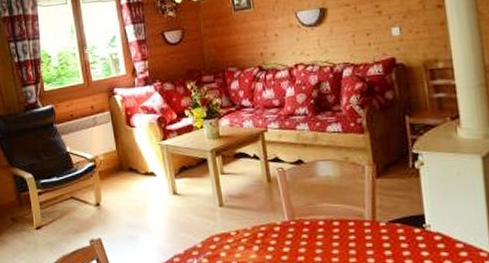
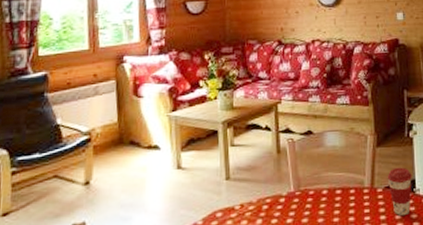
coffee cup: none [390,200,421,252] -> present [387,167,412,215]

